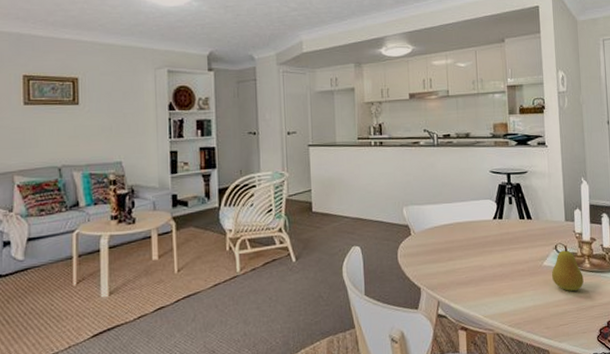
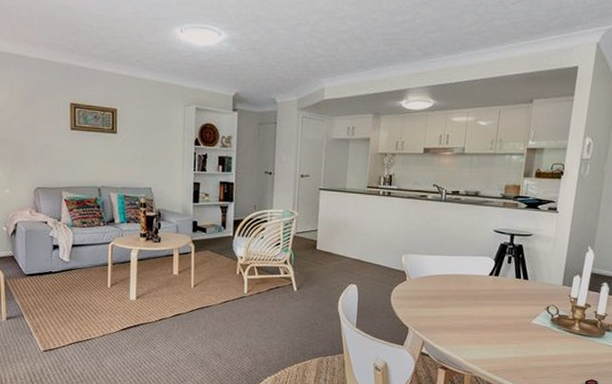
fruit: present [551,245,584,291] -> none [537,307,571,349]

